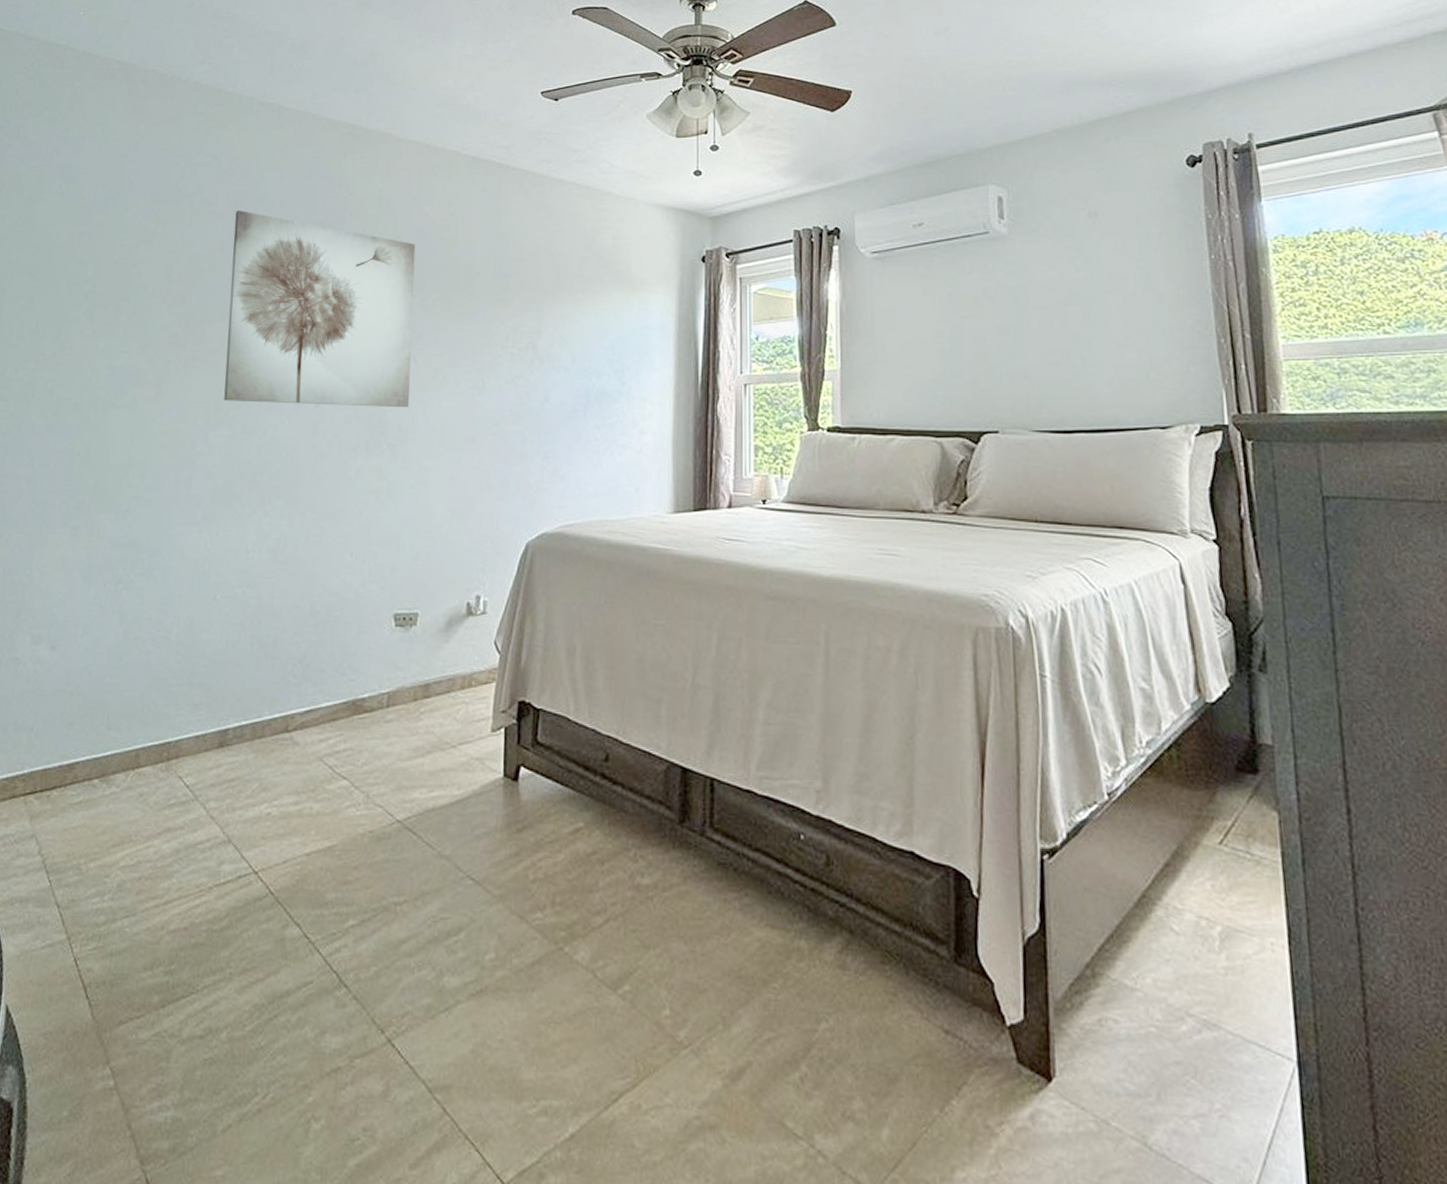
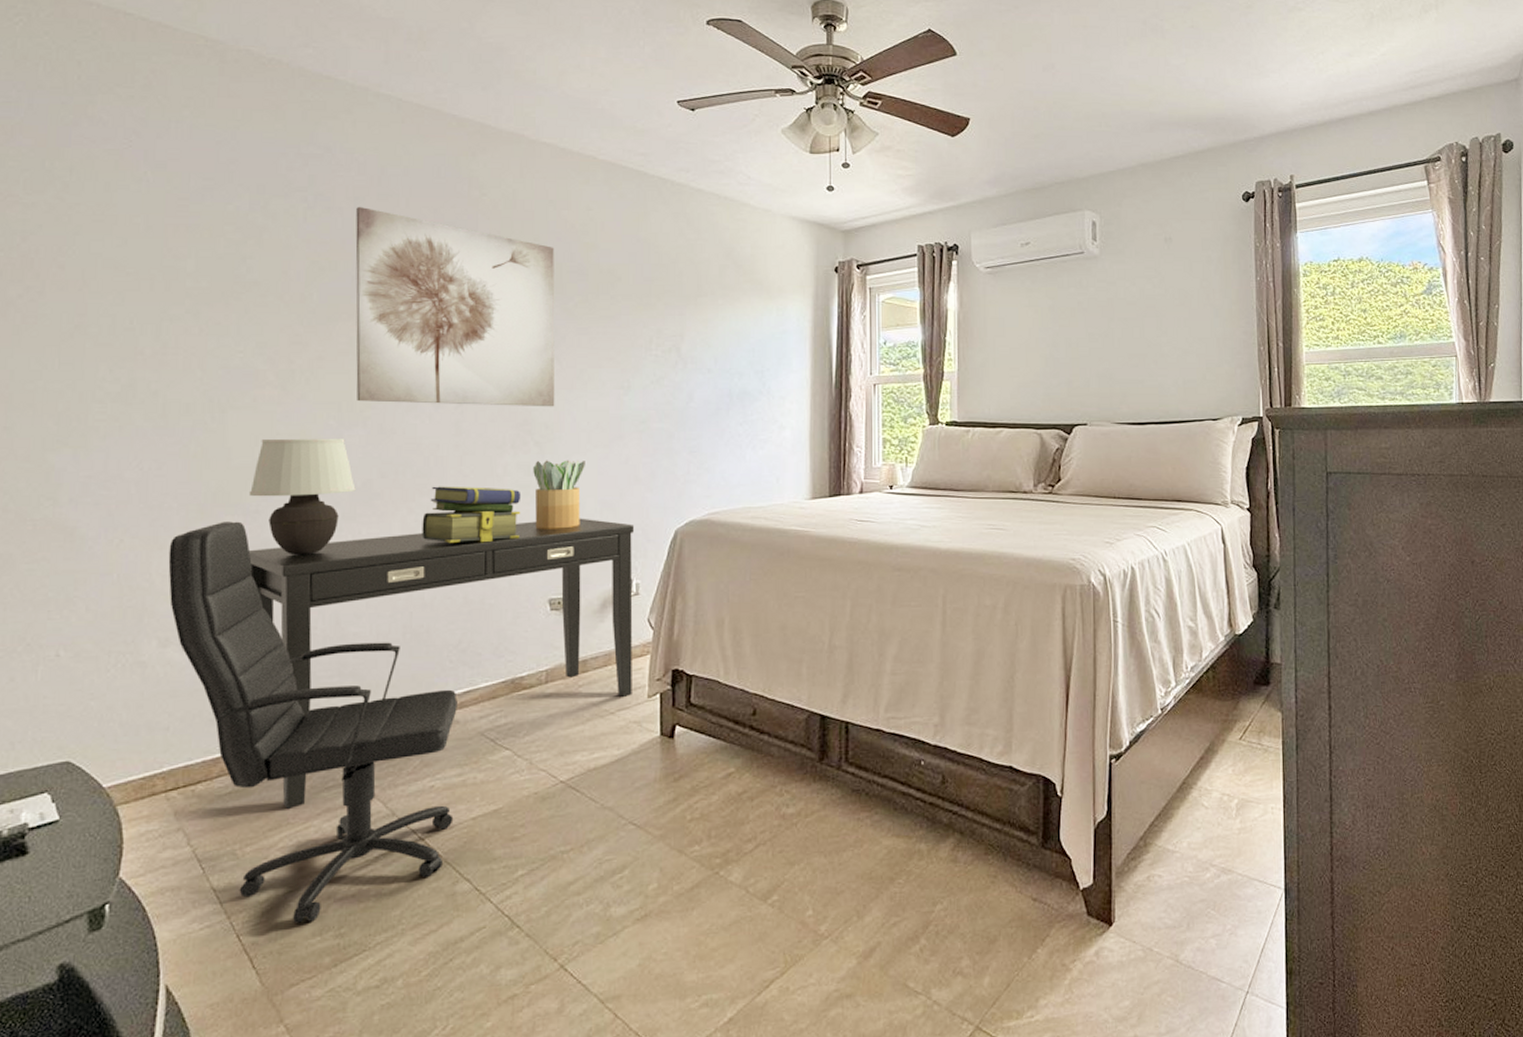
office chair: none [45,519,299,953] -> present [168,521,457,923]
desk: none [116,526,484,826] -> present [248,518,635,810]
table lamp: none [121,438,217,556] -> present [248,439,356,555]
stack of books: none [275,489,372,550] -> present [422,486,522,544]
potted plant: none [384,463,437,538] -> present [533,460,585,529]

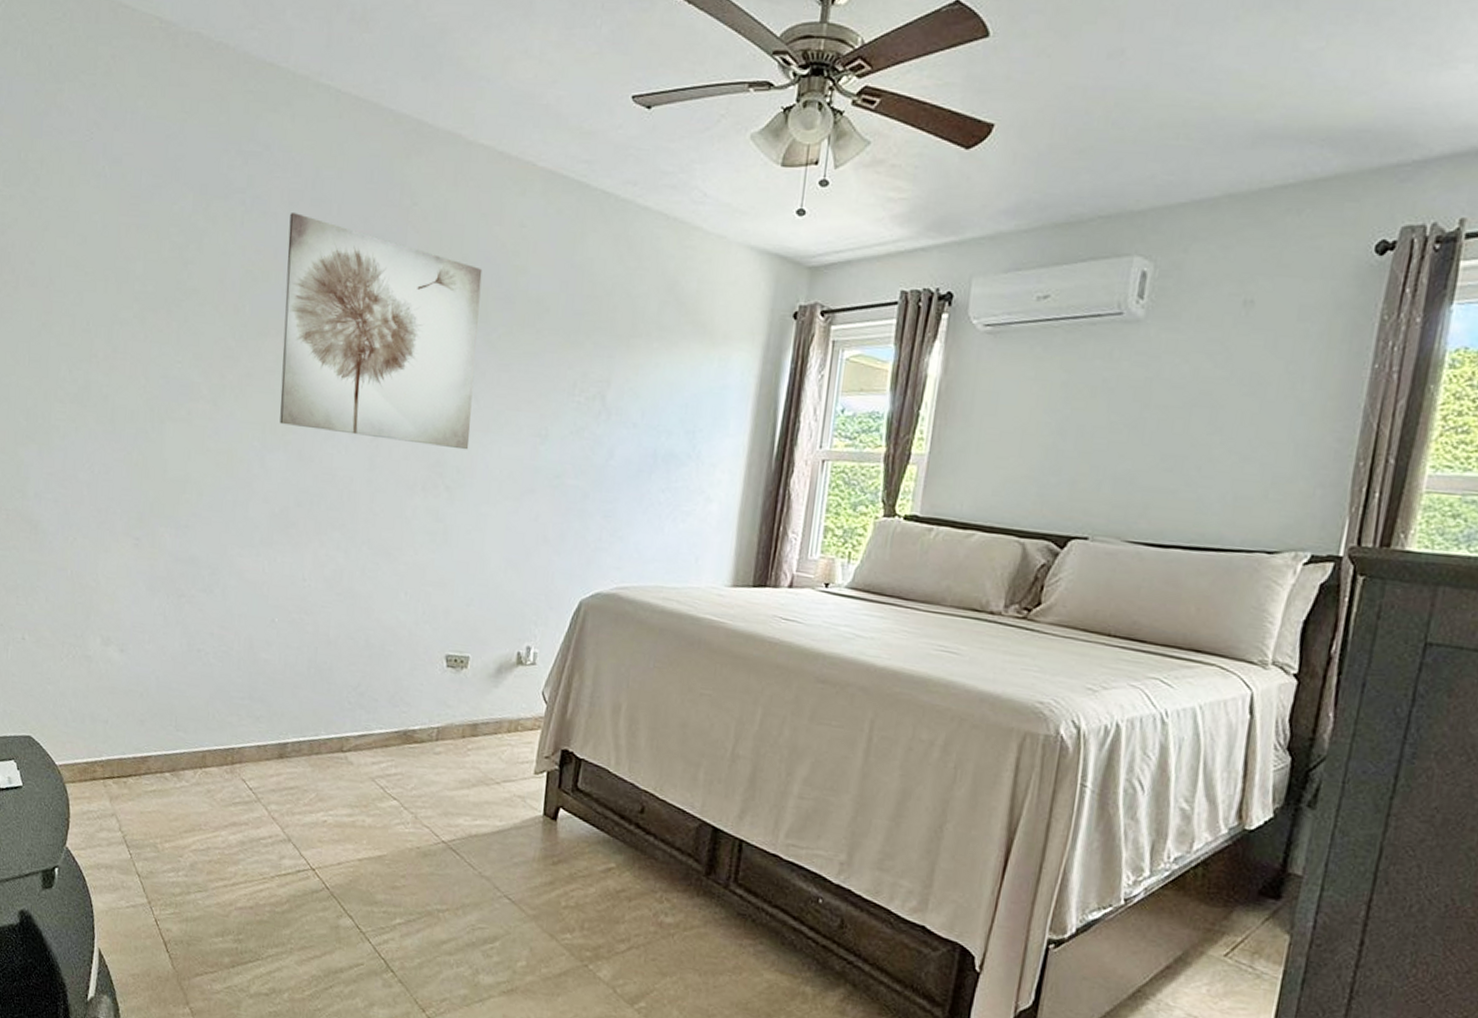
office chair: present [168,521,457,923] -> none [111,532,353,923]
table lamp: present [248,439,356,555] -> none [180,454,274,576]
desk: present [248,518,635,810] -> none [177,563,538,817]
stack of books: present [422,486,522,544] -> none [331,521,428,587]
potted plant: present [533,460,585,529] -> none [439,506,494,583]

